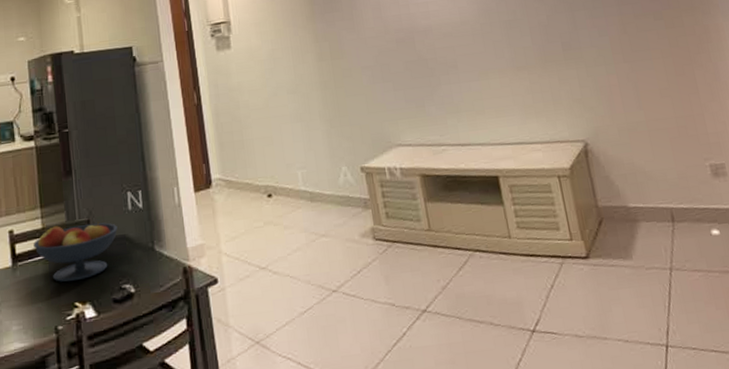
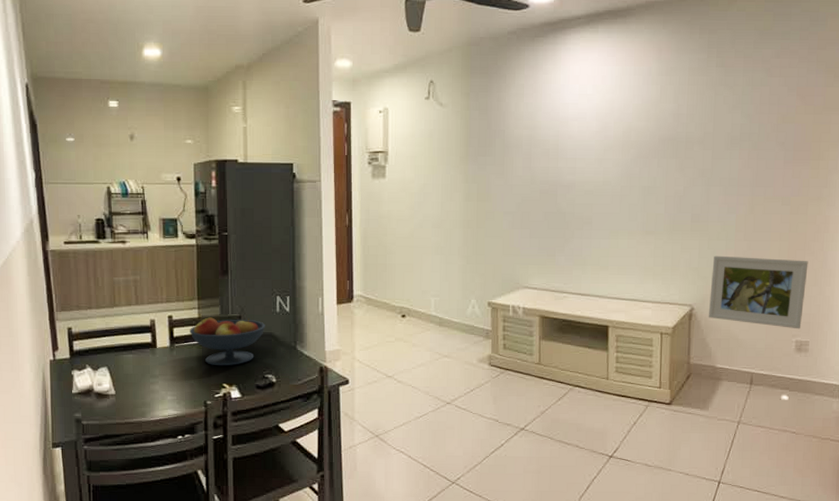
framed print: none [596,75,711,153] -> present [708,255,808,329]

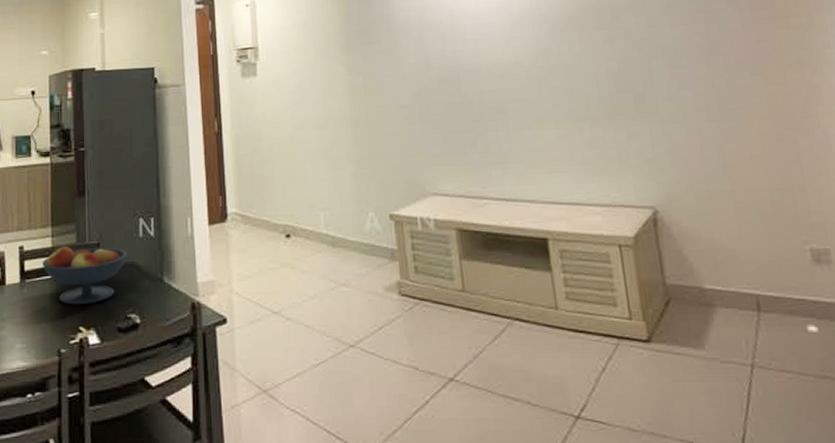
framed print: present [708,255,808,329] -> none [672,142,814,234]

